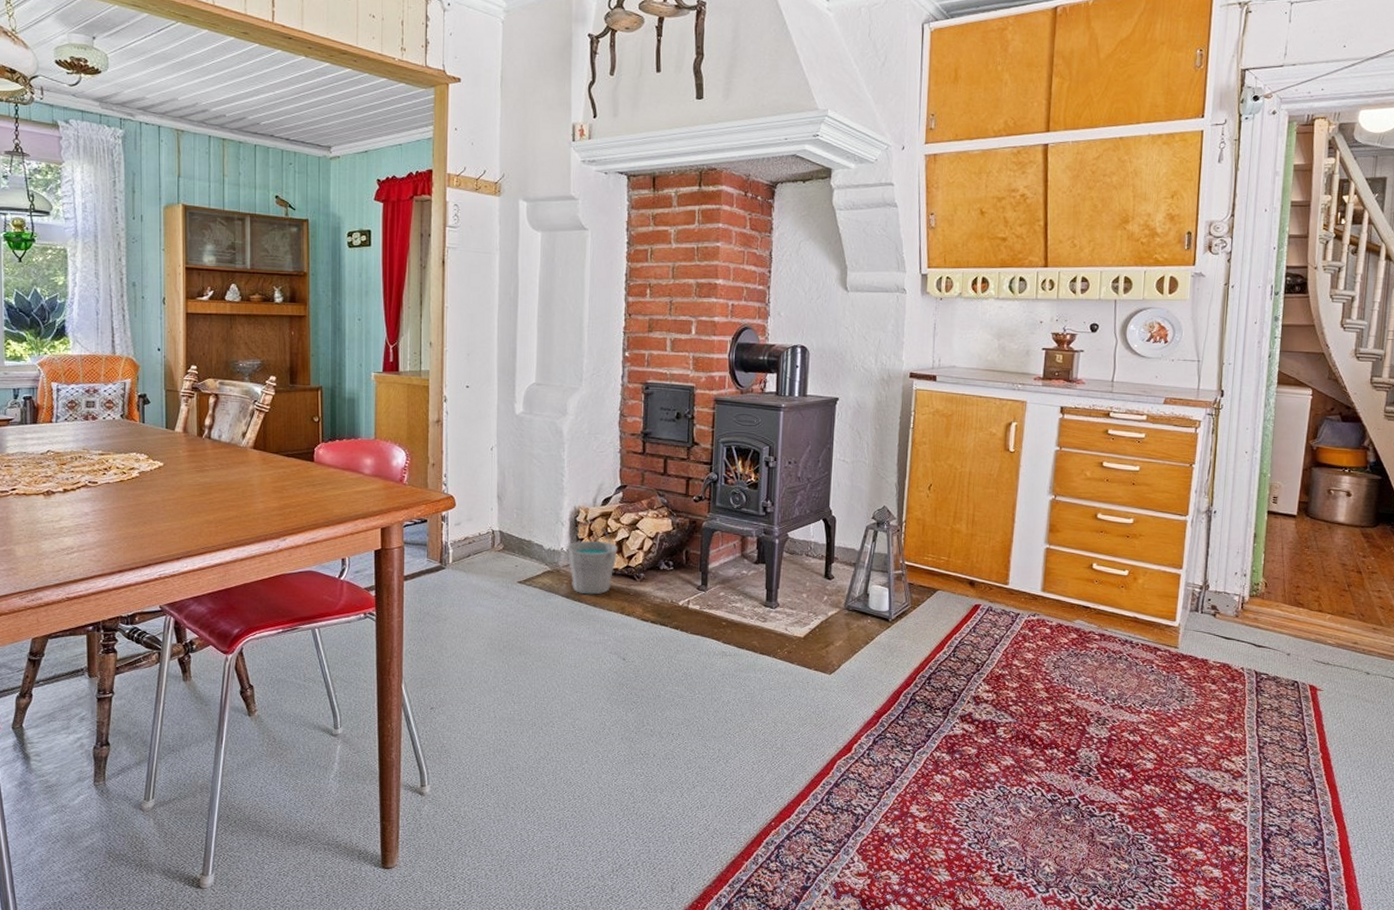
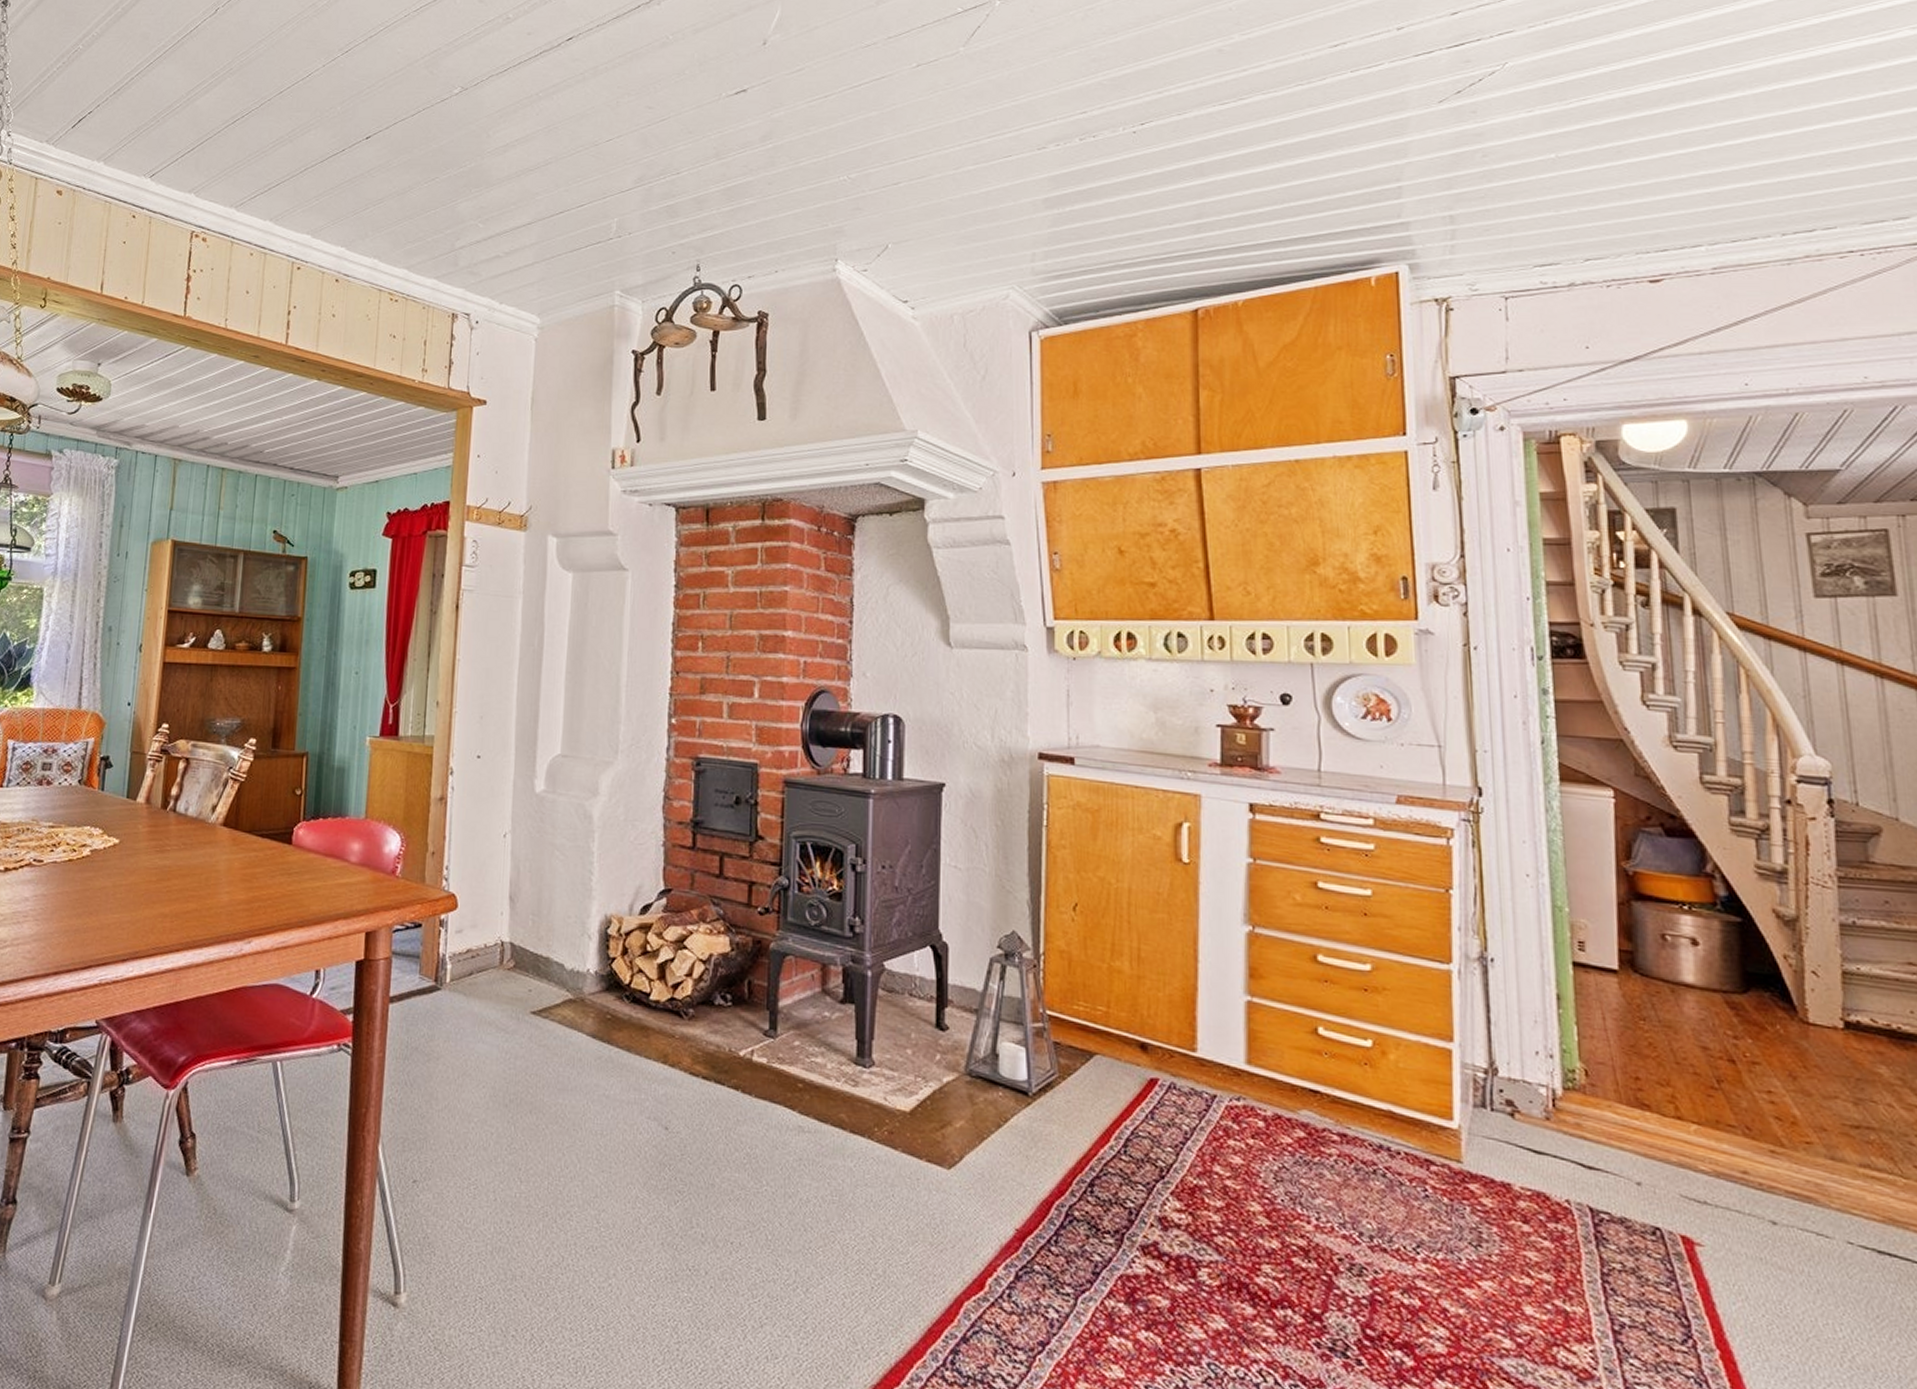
bucket: present [567,520,619,595] -> none [594,933,661,1035]

